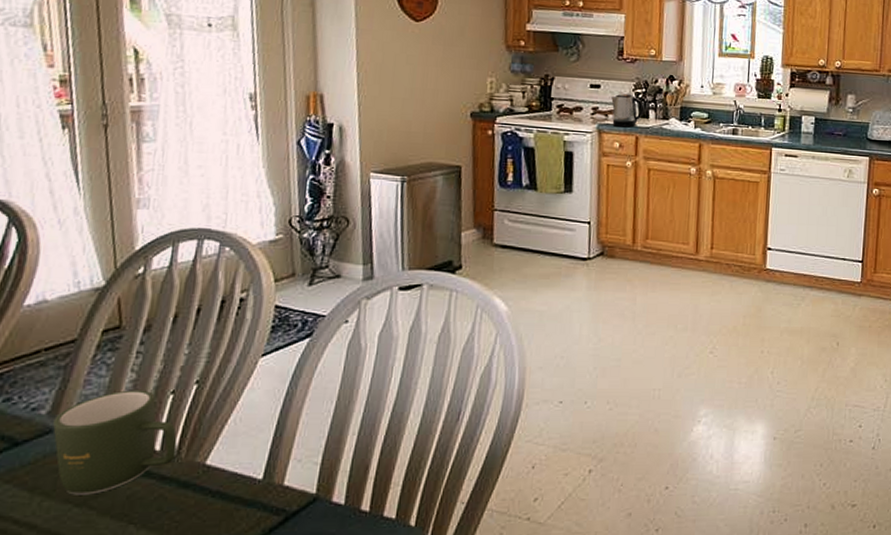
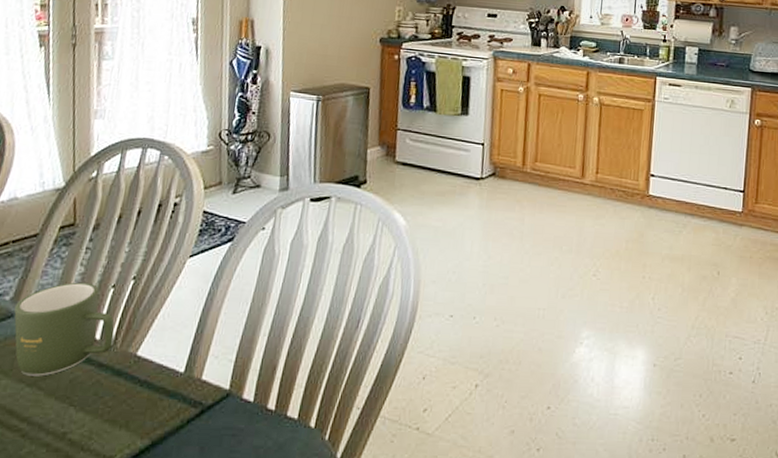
kettle: present [611,93,644,129] -> none [506,22,537,56]

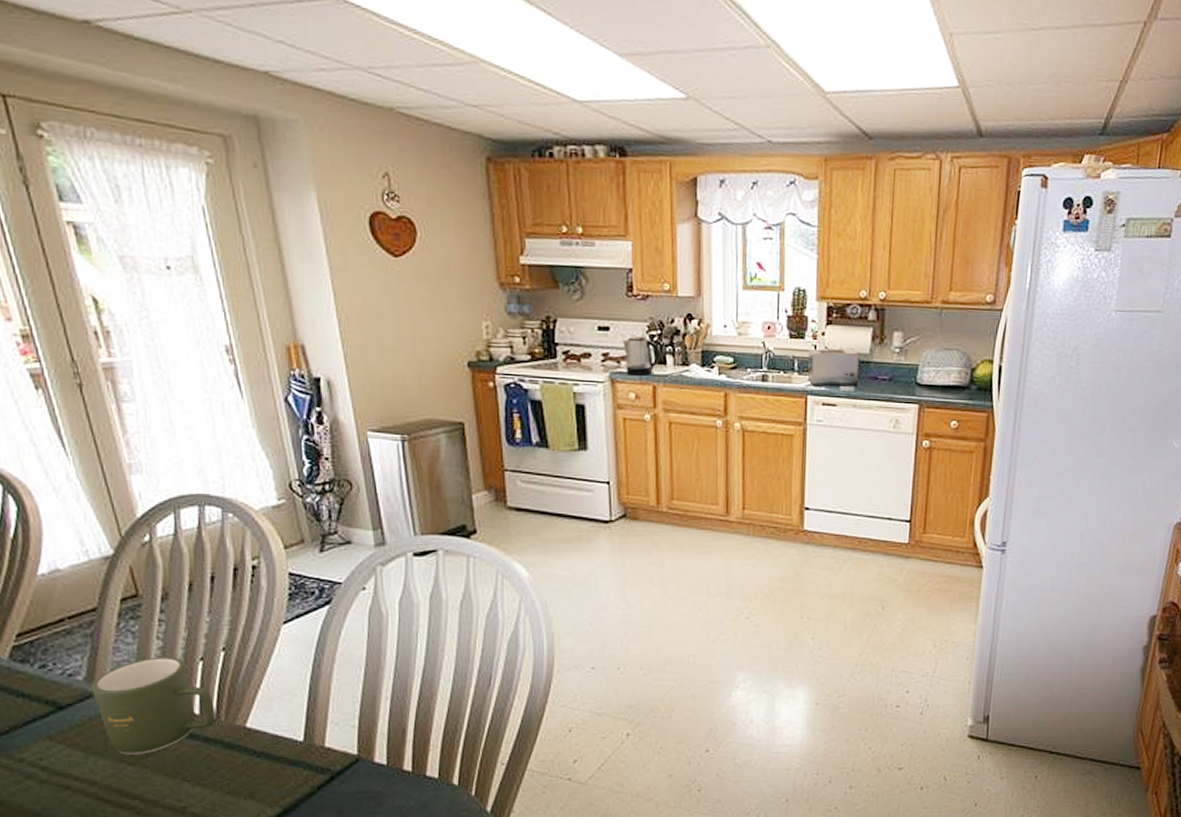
kettle: none [506,22,537,56] -> present [623,336,661,377]
toaster: none [657,38,702,71] -> present [808,348,860,387]

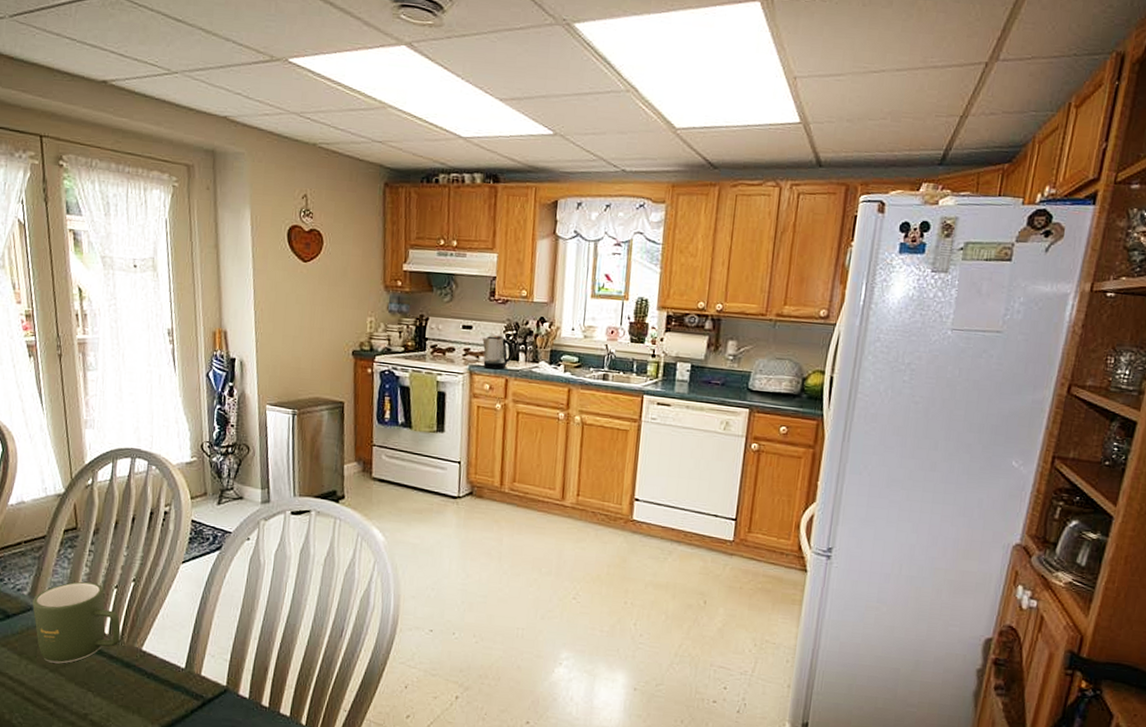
toaster: present [808,348,860,387] -> none [645,352,695,389]

